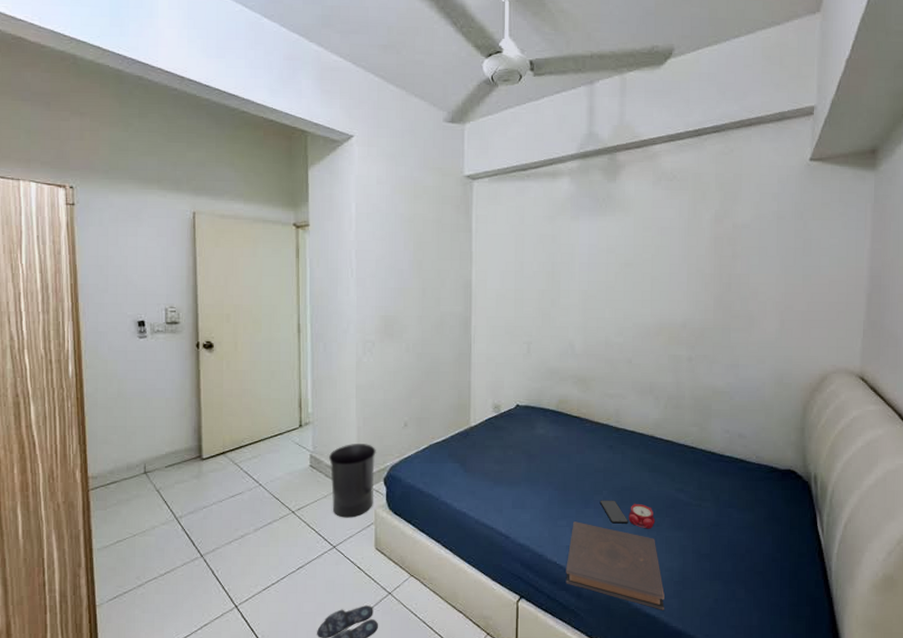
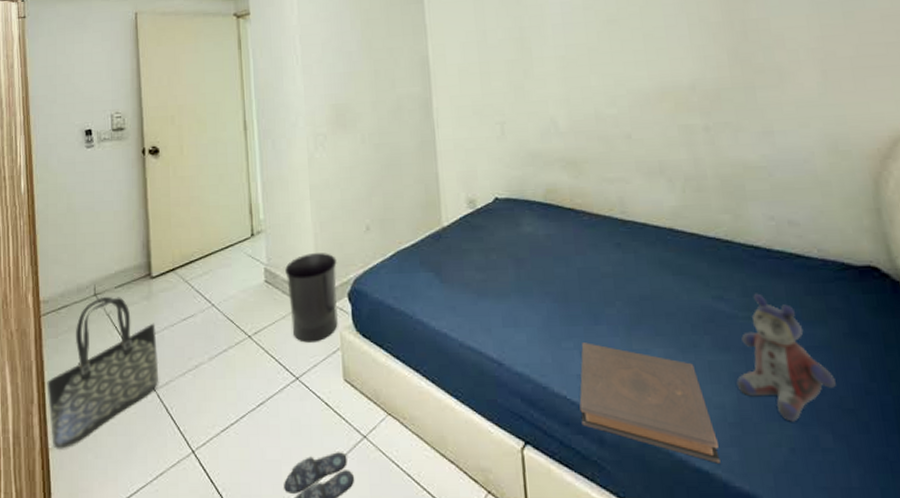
tote bag: none [94,474,207,606] -> present [47,296,159,449]
smartphone: present [599,500,629,524] -> none [613,313,655,345]
alarm clock: present [629,503,655,529] -> none [653,317,691,351]
stuffed bear: none [684,487,753,581] -> present [736,293,836,422]

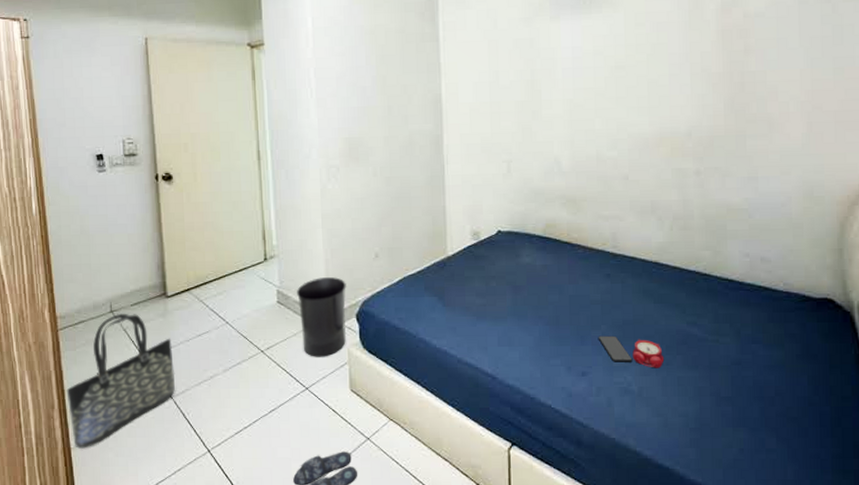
book: present [579,342,721,464] -> none [562,360,680,461]
smartphone: none [613,313,655,345] -> present [598,335,633,362]
alarm clock: none [653,317,691,351] -> present [632,339,665,368]
stuffed bear: present [736,293,836,422] -> none [700,320,784,428]

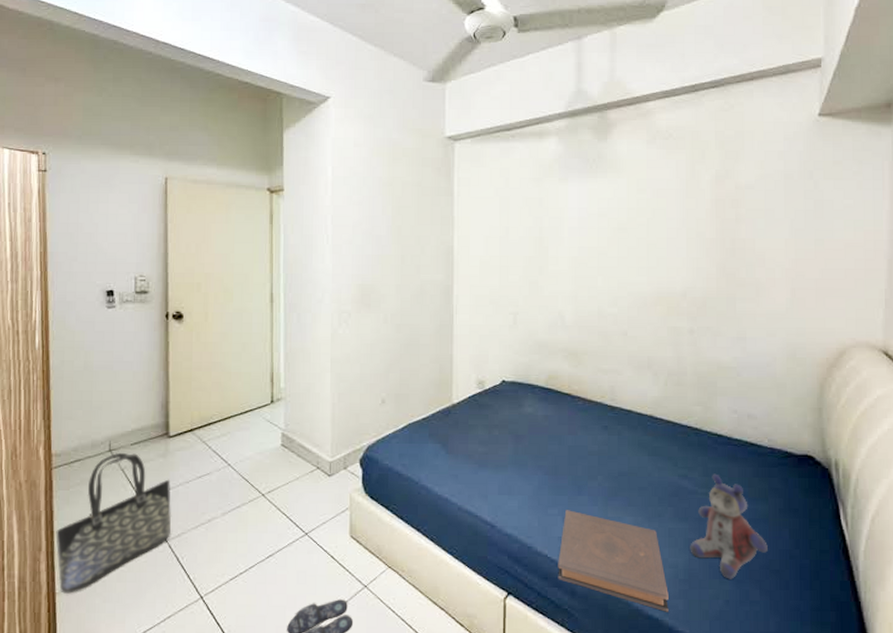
waste bin: present [297,277,346,357] -> none [302,421,352,502]
book: none [562,360,680,461] -> present [558,510,669,612]
smartphone: present [598,335,633,362] -> none [594,486,627,513]
alarm clock: present [632,339,665,368] -> none [627,490,657,520]
stuffed bear: none [700,320,784,428] -> present [690,473,768,579]

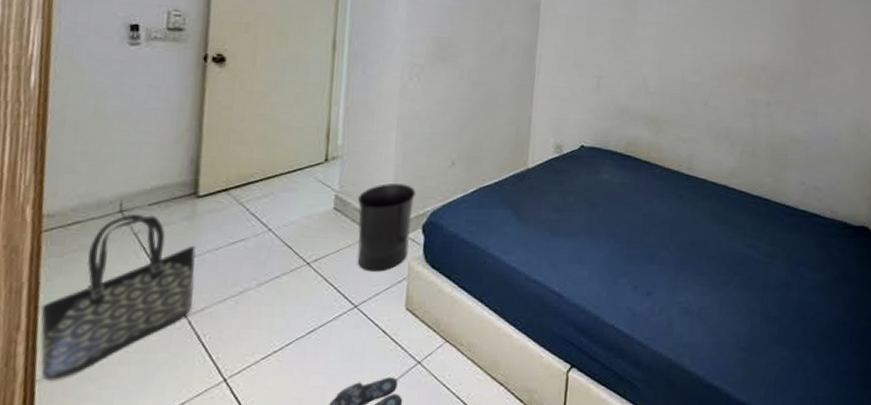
waste bin: none [302,421,352,502] -> present [357,183,416,272]
book: present [558,510,669,612] -> none [623,279,729,380]
stuffed bear: present [690,473,768,579] -> none [752,243,823,346]

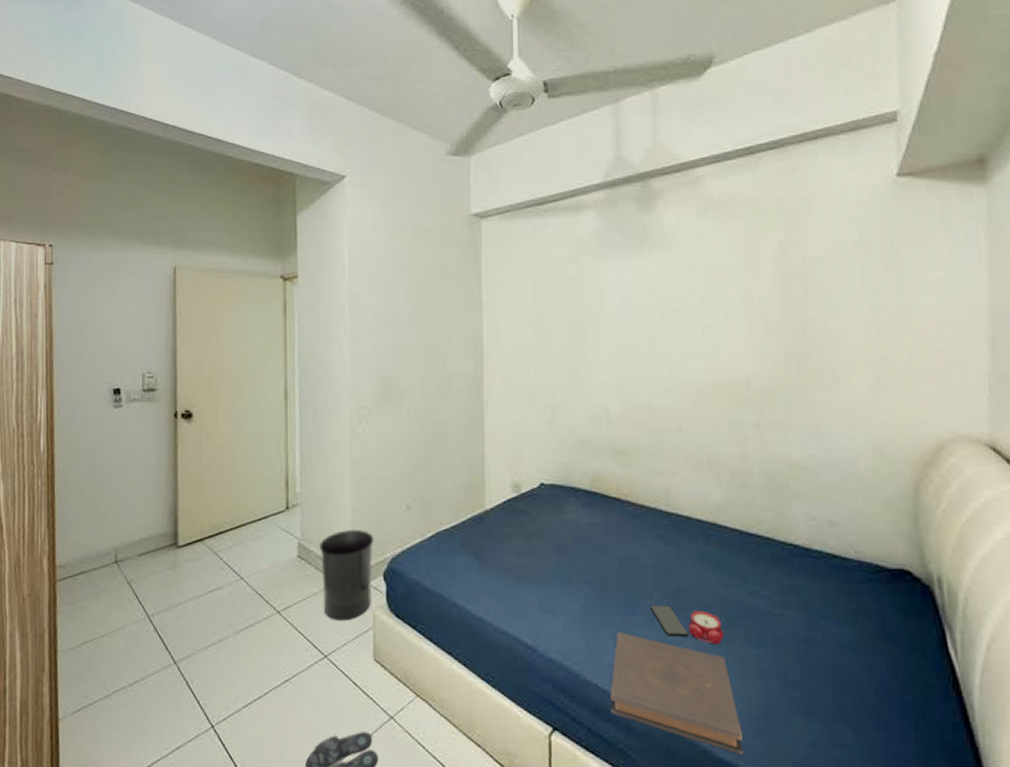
tote bag: present [40,213,196,381] -> none [59,564,181,720]
book: none [623,279,729,380] -> present [610,632,743,755]
smartphone: none [665,255,695,282] -> present [650,605,689,637]
alarm clock: none [695,259,724,289] -> present [688,610,724,645]

